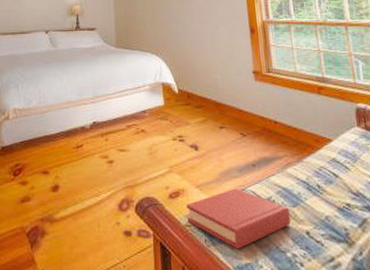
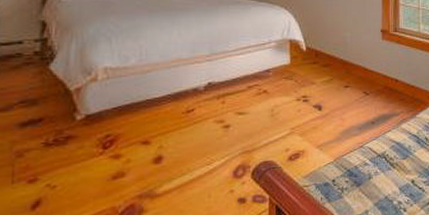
hardback book: present [185,188,291,250] -> none [305,145,399,204]

